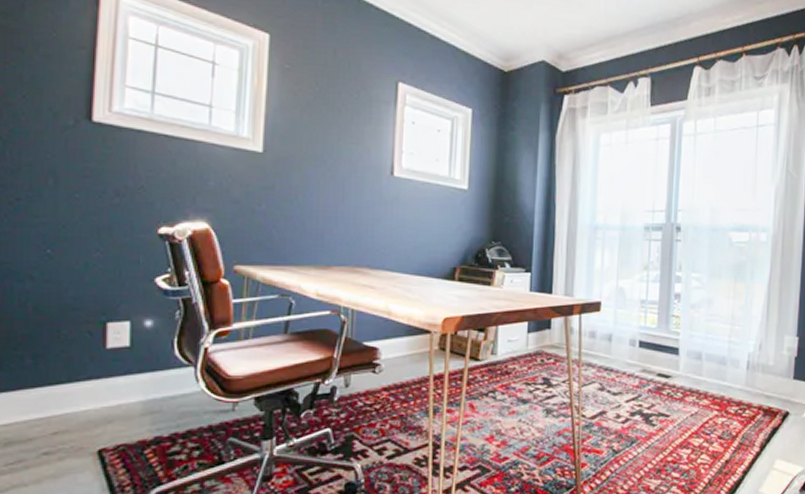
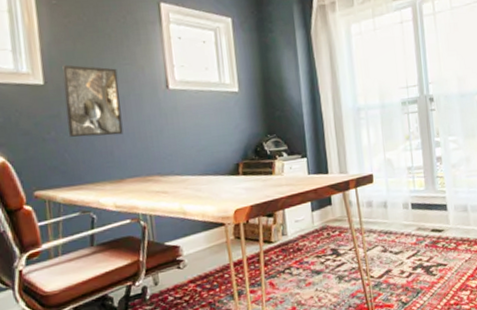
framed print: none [279,134,342,218] -> present [62,64,124,137]

